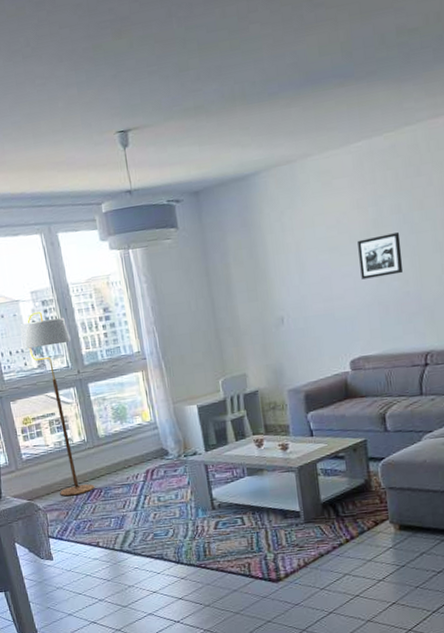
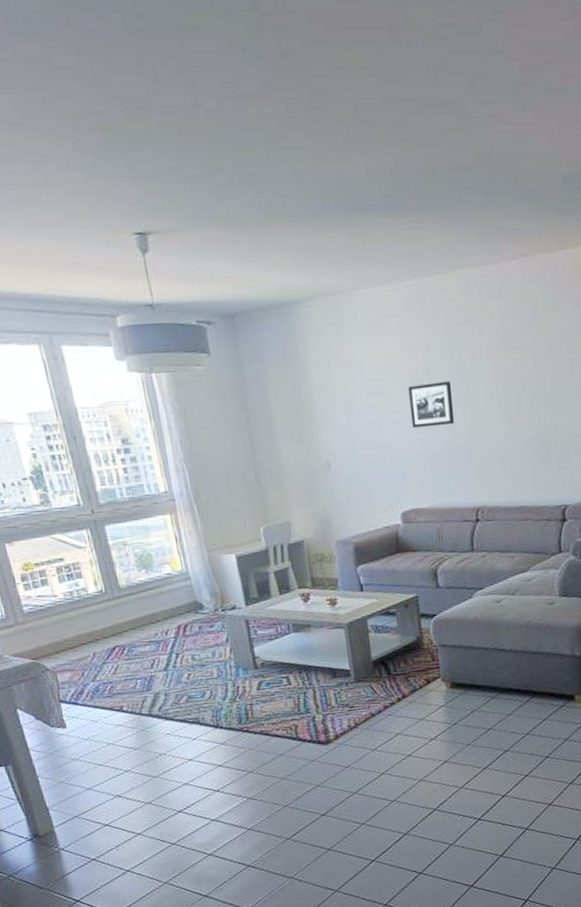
floor lamp: present [20,311,95,497] -> none [15,437,117,655]

